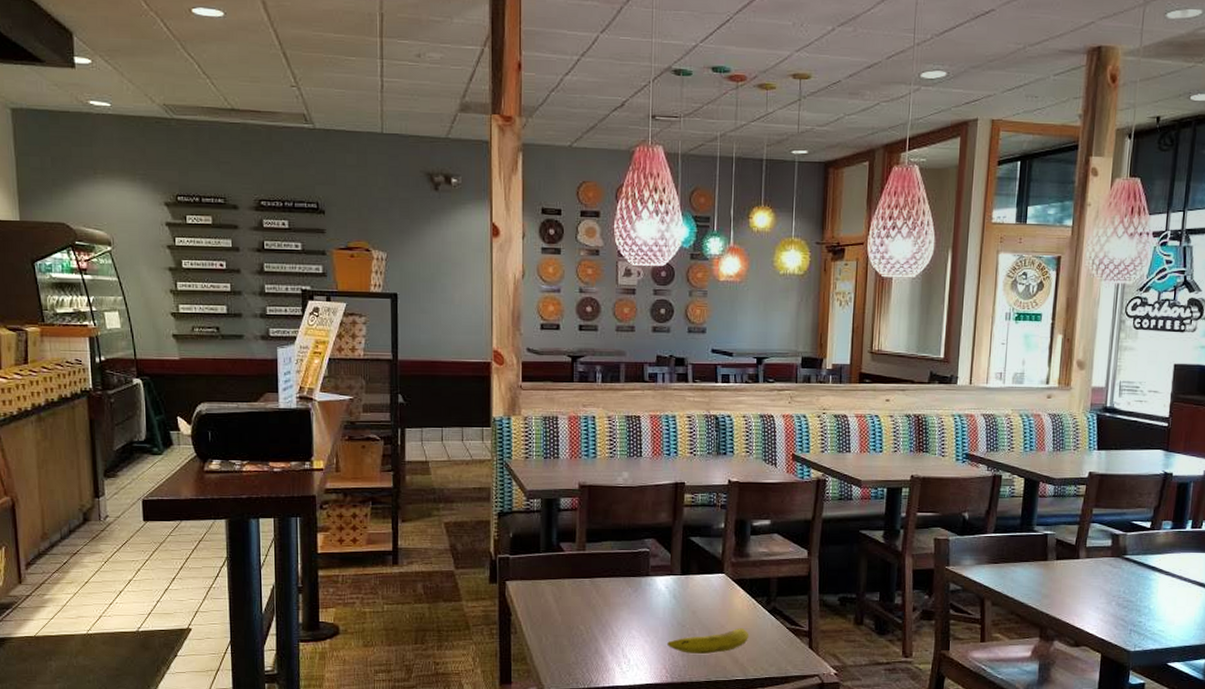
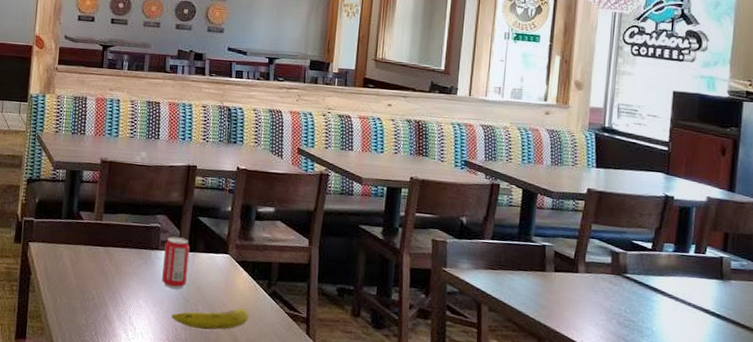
beverage can: none [655,561,683,615] -> present [162,236,190,289]

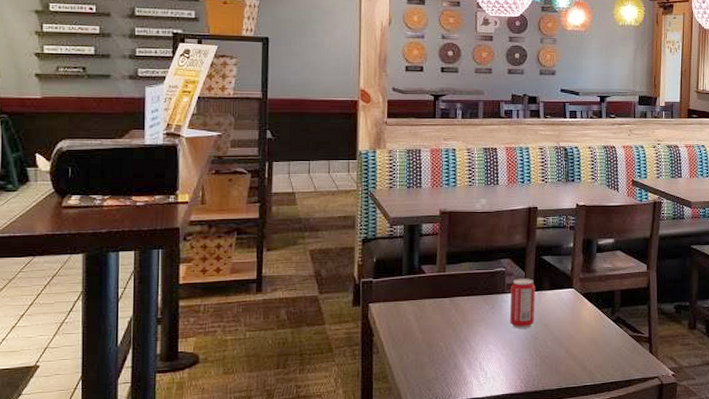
fruit: present [171,307,250,330] -> none [522,337,597,364]

